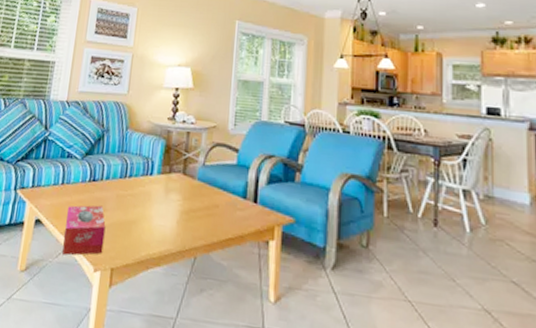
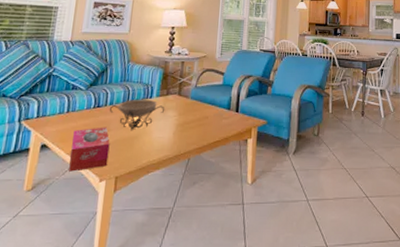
decorative bowl: none [105,175,168,214] -> present [109,99,165,131]

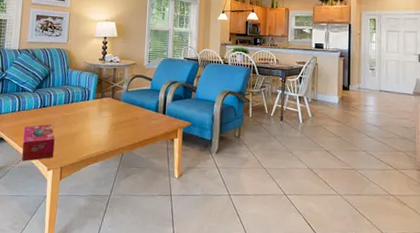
decorative bowl: present [109,99,165,131] -> none [53,101,101,128]

